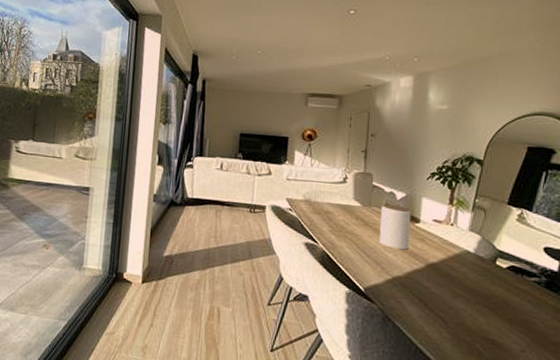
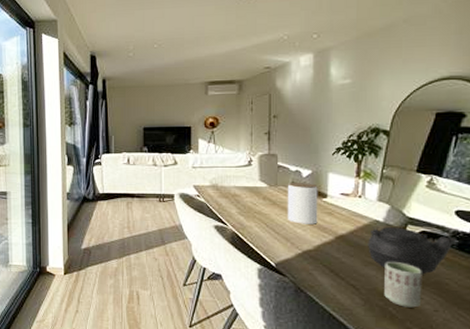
teapot: none [458,256,545,312] -> present [368,226,457,275]
cup: none [472,294,510,346] -> present [384,261,422,308]

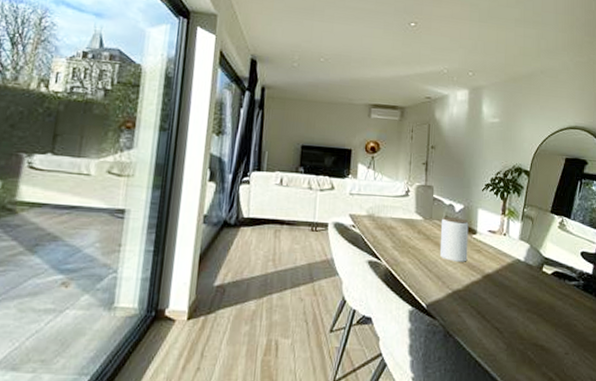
teapot: present [368,226,457,275] -> none [511,265,582,316]
cup: present [384,261,422,308] -> none [524,302,555,351]

